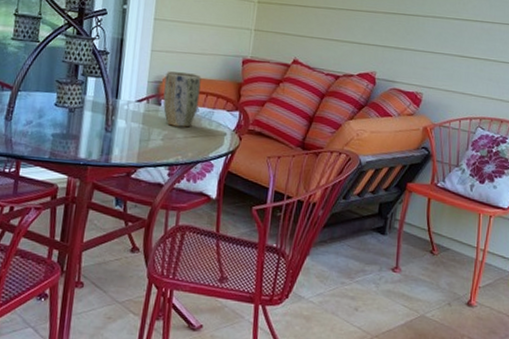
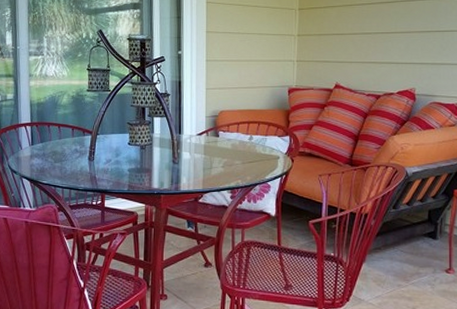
plant pot: present [163,71,201,128] -> none [220,105,252,154]

